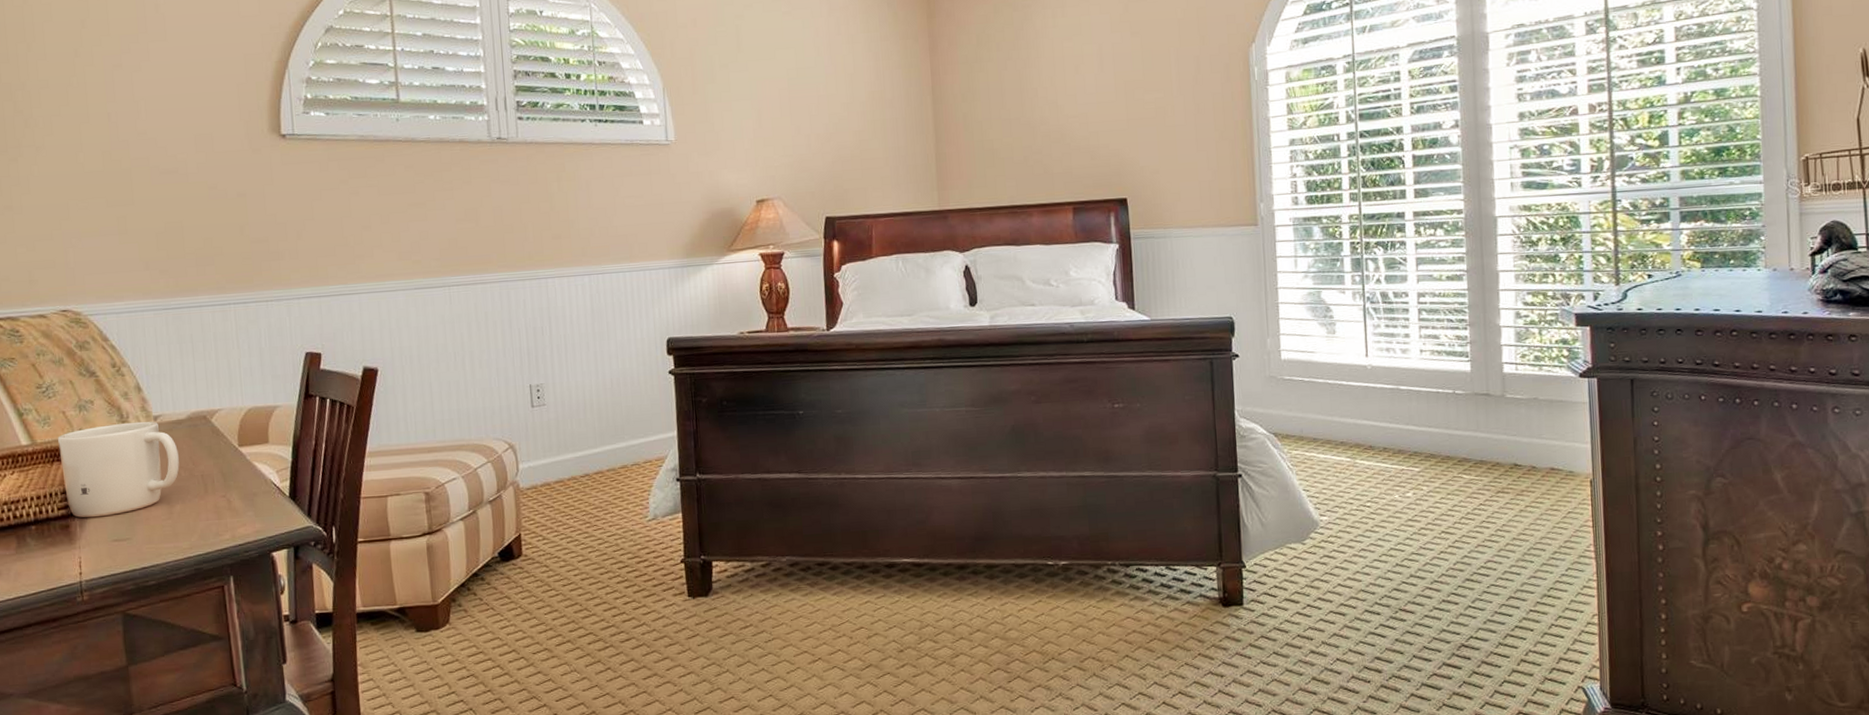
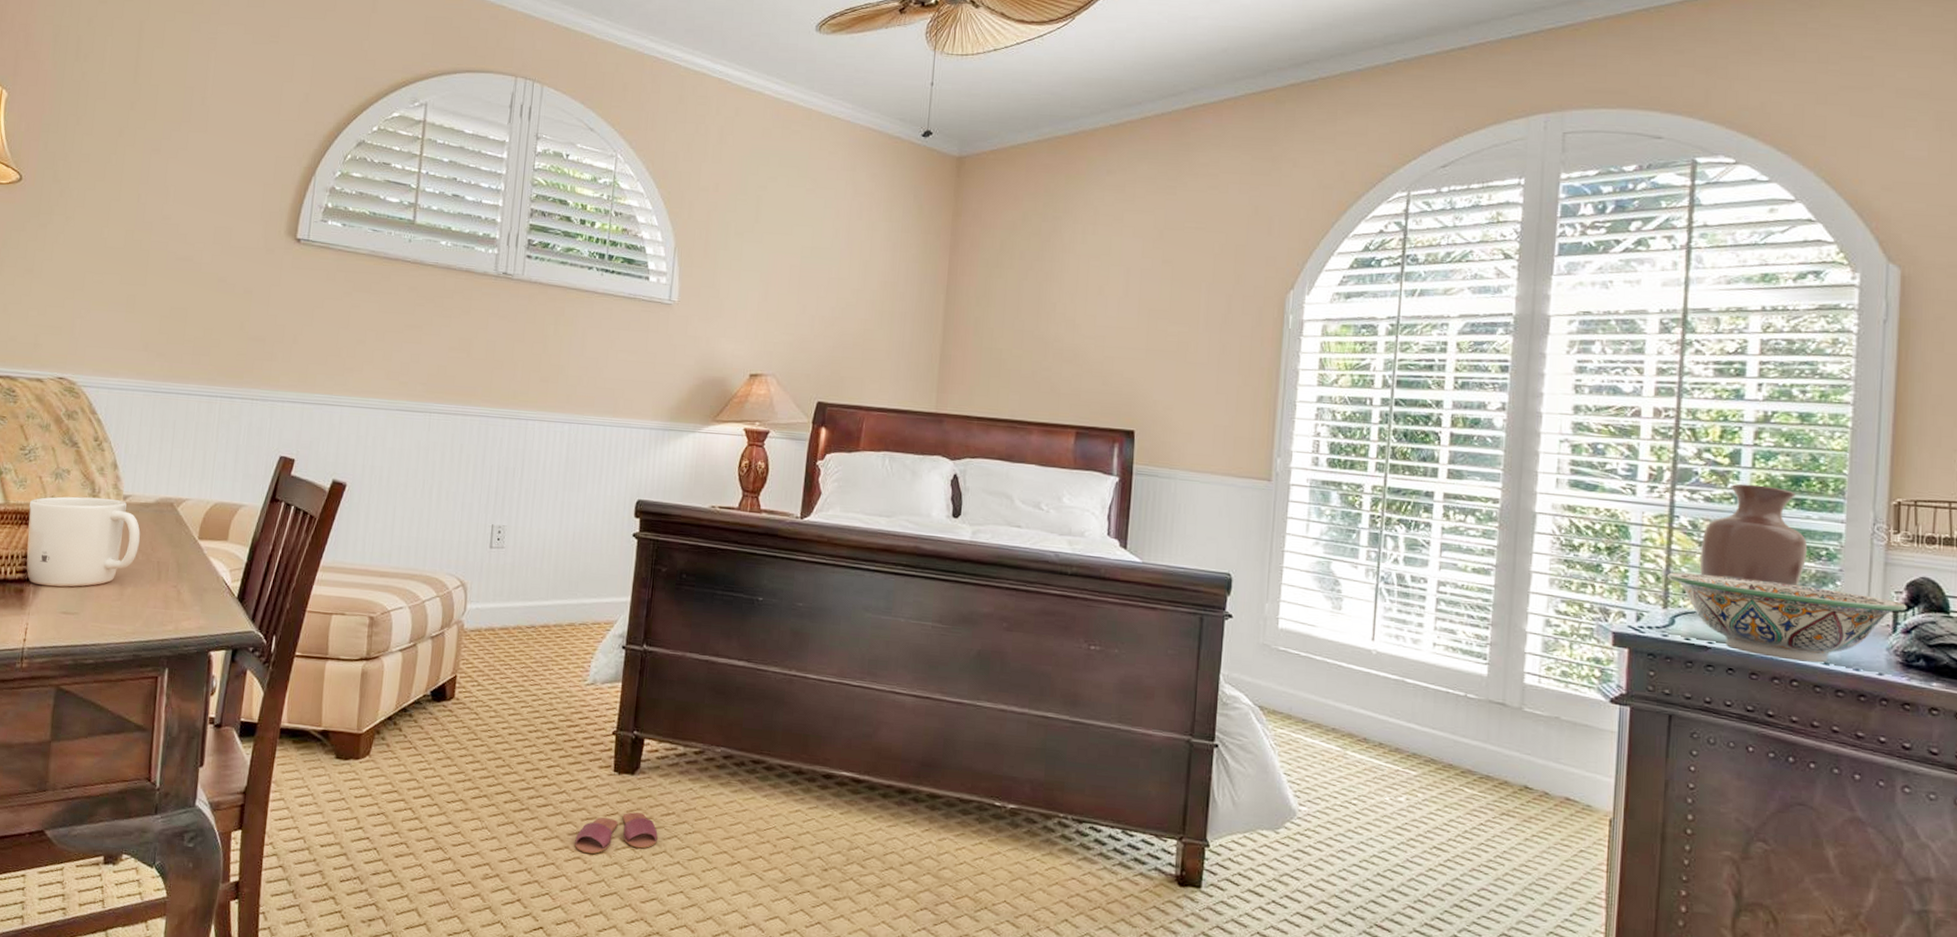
slippers: none [662,630,740,677] -> present [574,812,658,855]
decorative bowl: none [1617,244,1822,314] -> present [1668,572,1907,663]
vase: none [1642,160,1734,250] -> present [1700,483,1808,587]

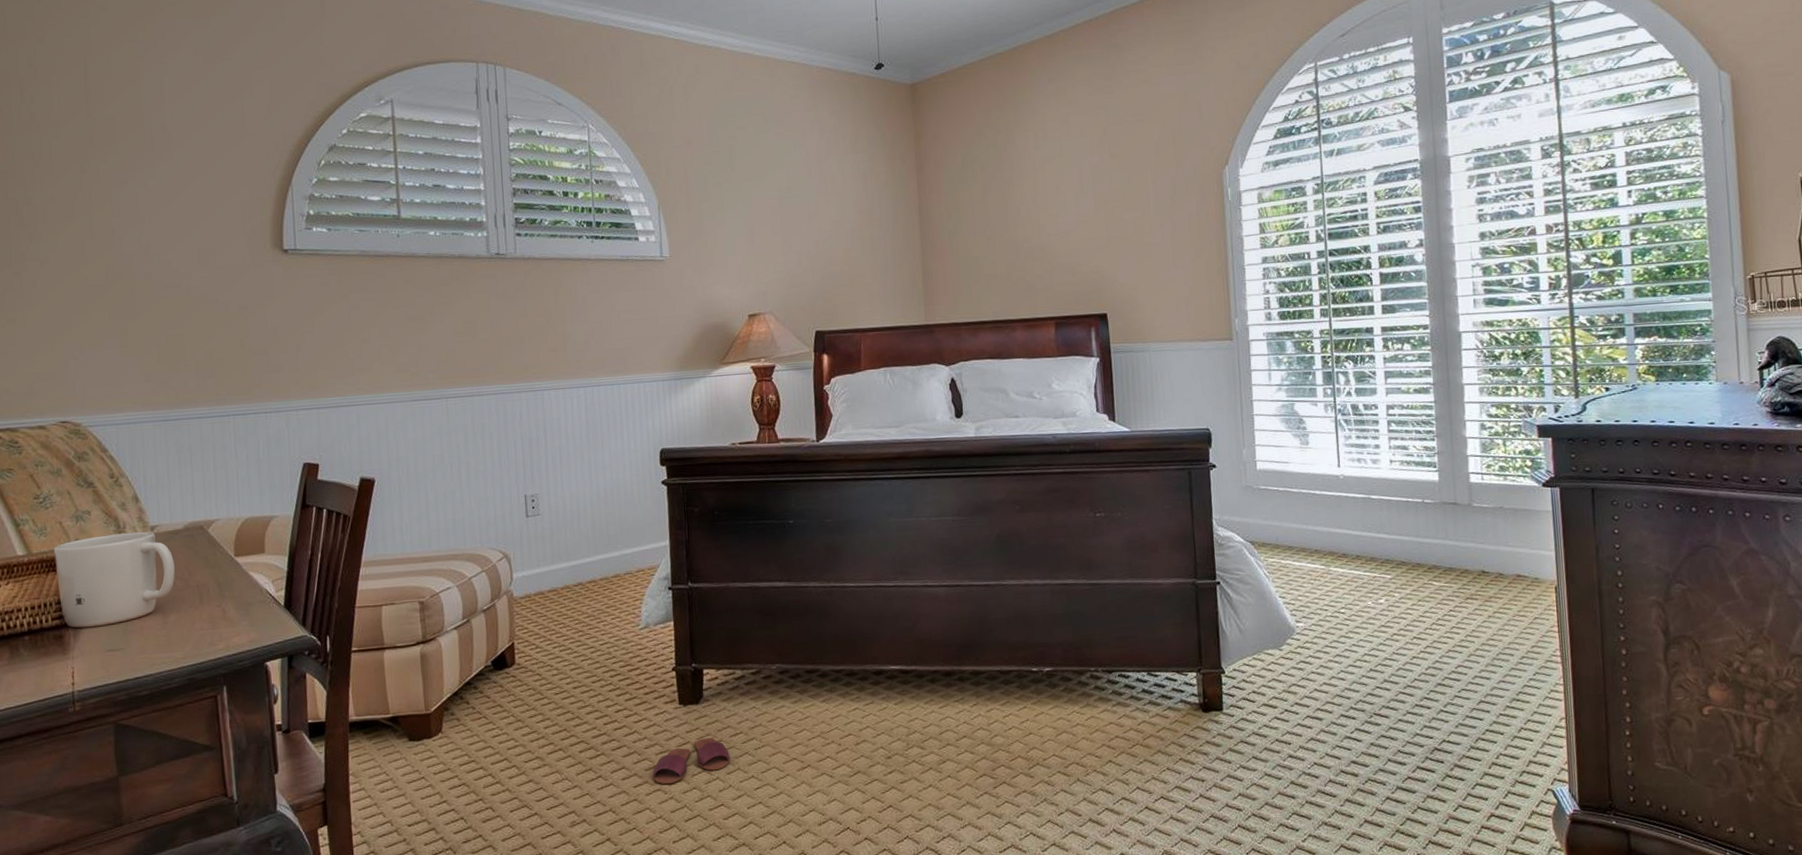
decorative bowl: present [1668,572,1907,663] -> none [1575,359,1770,426]
vase: present [1700,483,1808,587] -> none [1599,278,1685,365]

